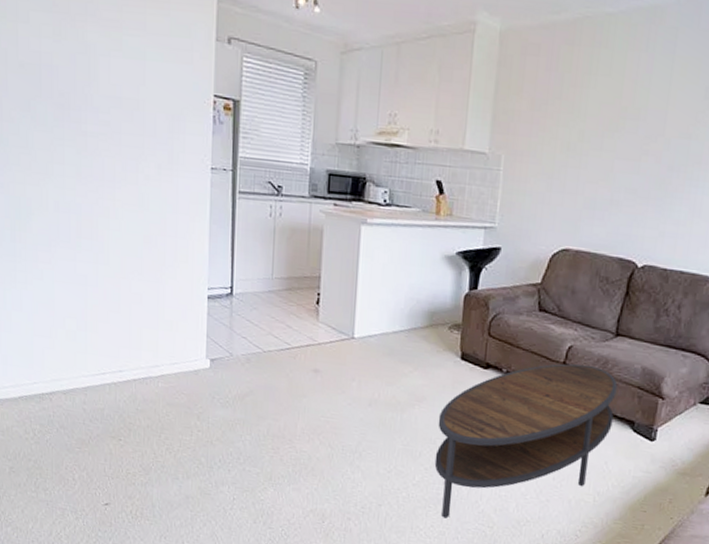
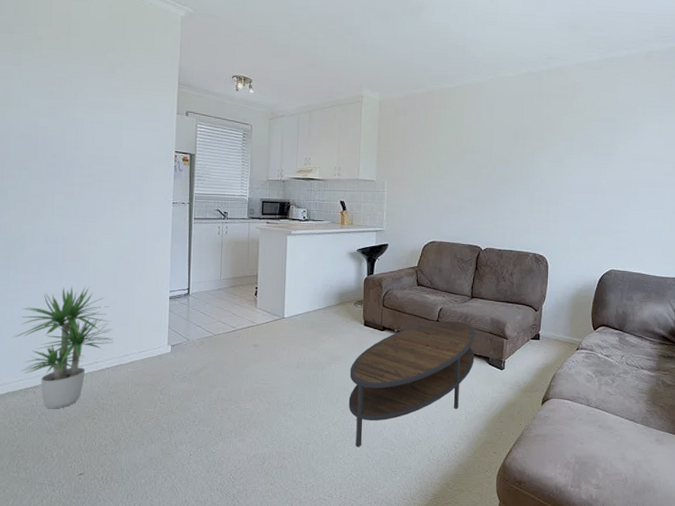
potted plant: none [23,271,141,423] -> present [12,286,114,409]

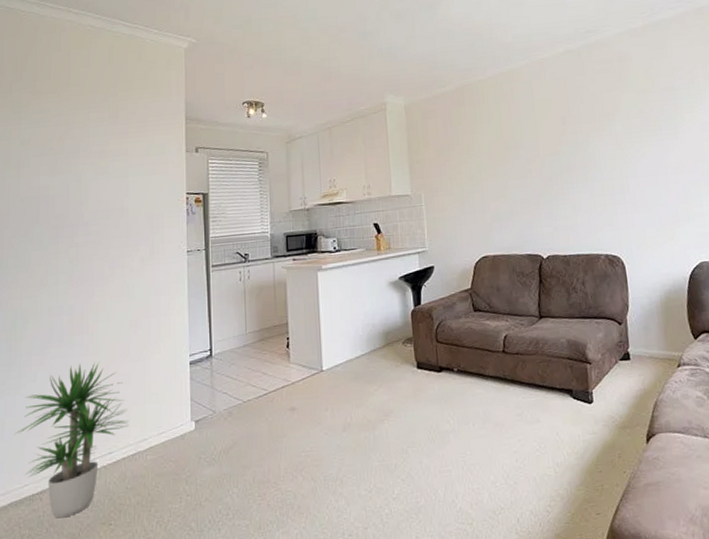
coffee table: present [348,320,475,447] -> none [406,348,555,526]

